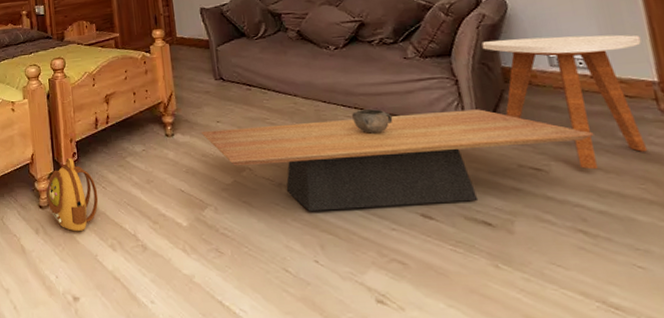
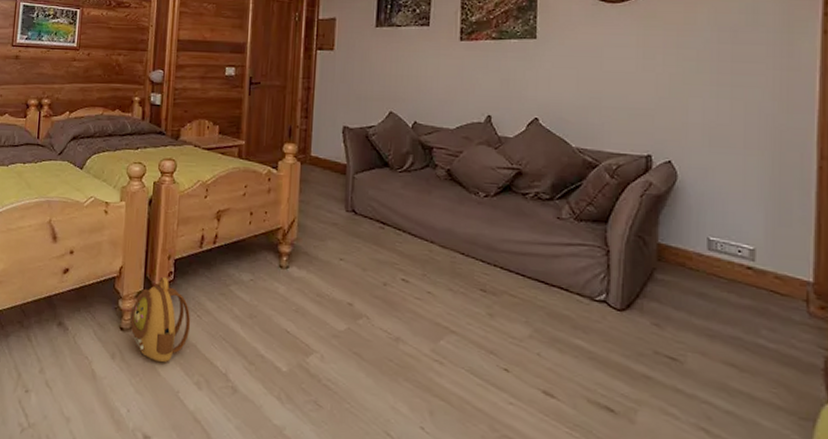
coffee table: present [202,109,594,211] -> none [321,267,737,384]
decorative bowl: present [352,109,393,134] -> none [490,268,533,297]
side table: present [481,34,648,170] -> none [642,212,805,367]

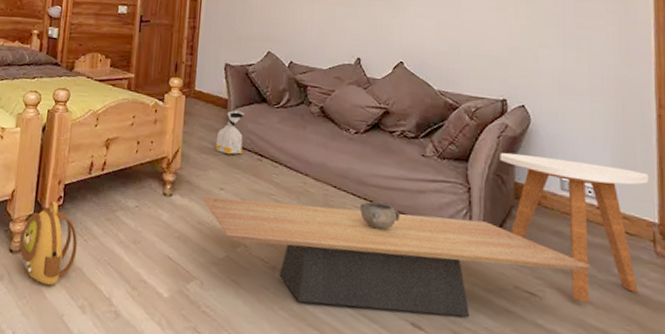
coffee table: none [321,267,737,384] -> present [202,196,591,317]
bag: none [334,175,365,224] -> present [215,110,244,155]
decorative bowl: none [490,268,533,297] -> present [360,201,400,230]
side table: none [642,212,805,367] -> present [500,153,649,304]

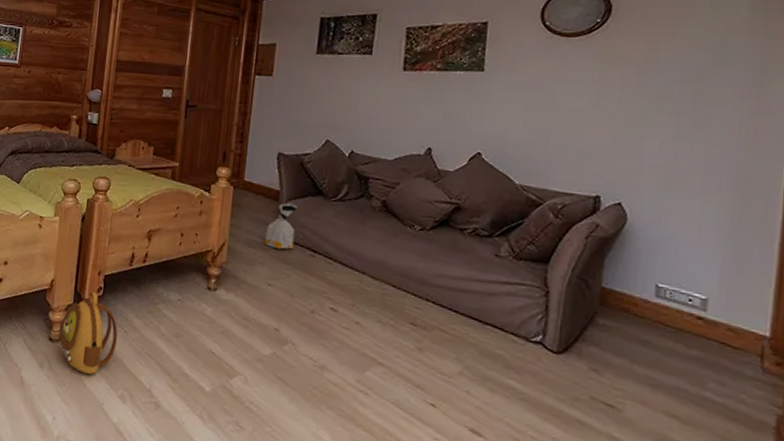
coffee table: present [202,196,591,317] -> none [248,291,683,426]
decorative bowl: present [360,201,400,230] -> none [421,302,466,333]
side table: present [500,153,649,304] -> none [586,255,765,419]

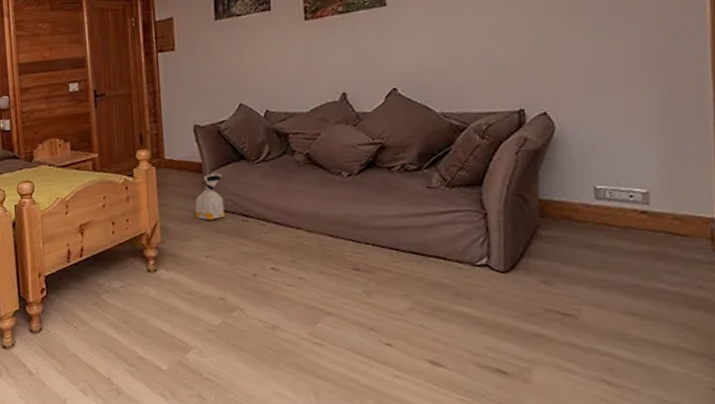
backpack: present [59,291,118,375] -> none [11,293,69,374]

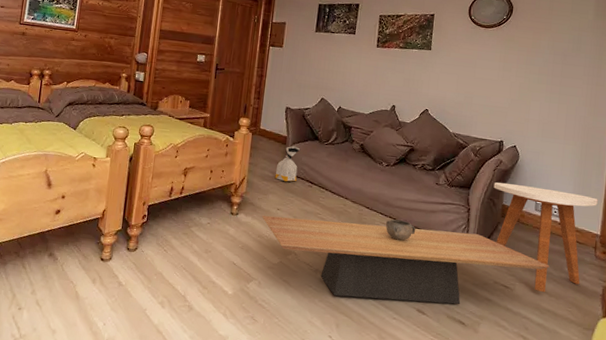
coffee table: none [189,246,635,356] -> present [262,215,550,304]
decorative bowl: none [362,245,408,272] -> present [386,219,416,241]
side table: none [519,163,705,316] -> present [493,182,598,293]

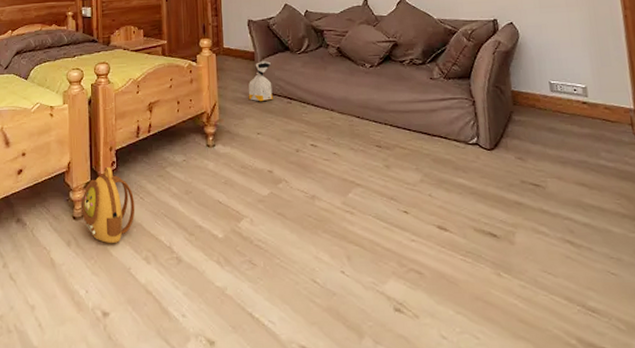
backpack: none [109,219,159,287] -> present [82,166,135,244]
coffee table: present [262,215,550,304] -> none [242,128,583,223]
decorative bowl: present [386,219,416,241] -> none [382,126,418,149]
side table: present [493,182,598,293] -> none [496,65,624,186]

